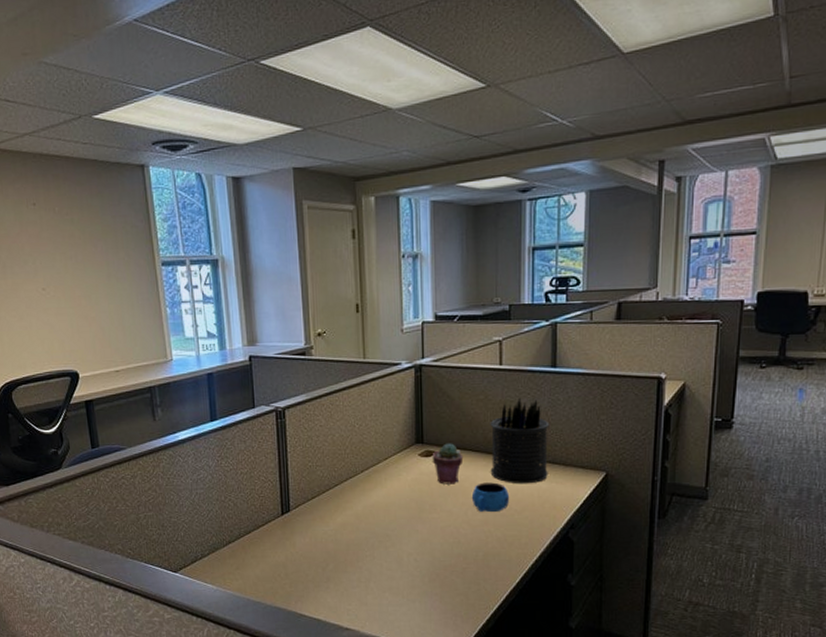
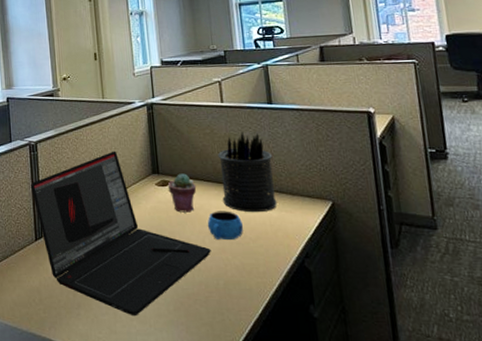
laptop: none [276,418,473,589] -> present [30,151,211,317]

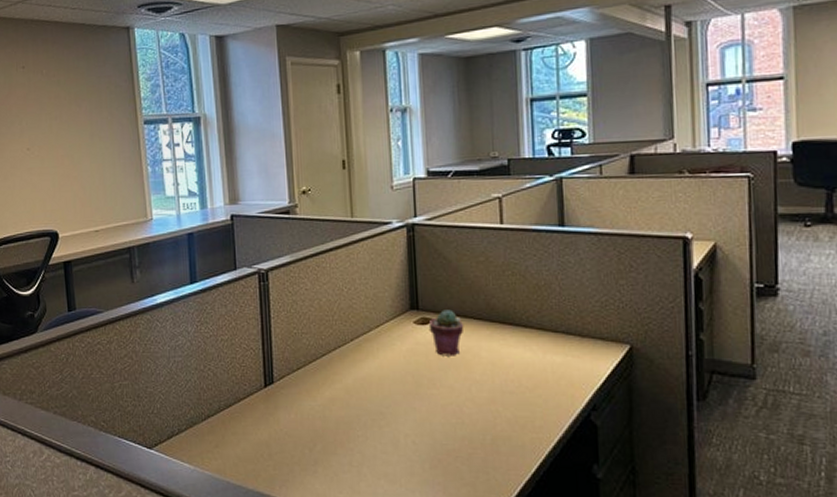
laptop: present [30,151,211,317] -> none [259,281,478,475]
mug: present [207,211,244,239] -> none [475,354,520,388]
pen holder: present [217,132,277,213] -> none [492,261,562,357]

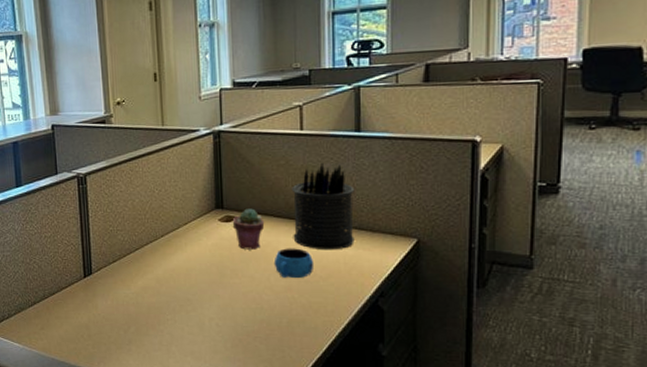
mug: none [475,354,520,388] -> present [274,248,314,278]
pen holder: none [492,261,562,357] -> present [291,163,355,250]

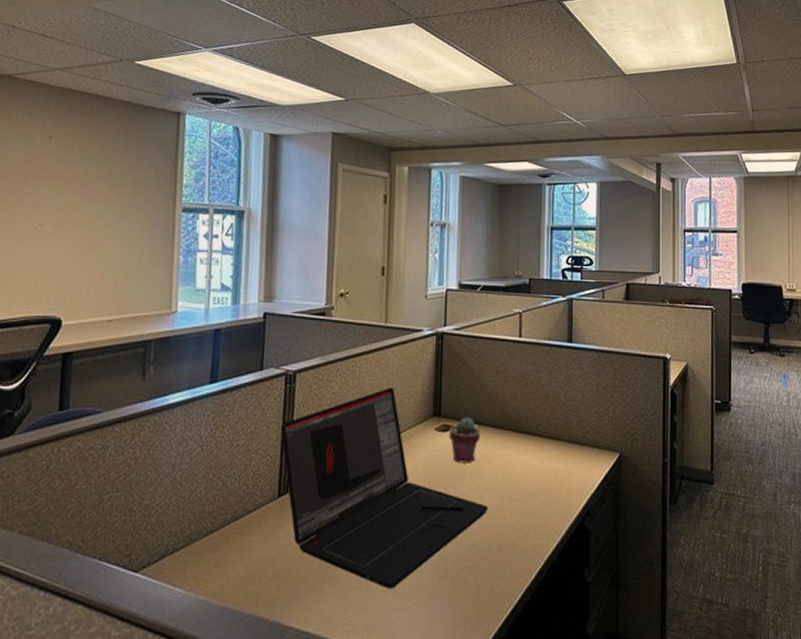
laptop: none [78,184,276,353] -> present [280,387,488,590]
mug: present [274,248,314,278] -> none [487,462,527,495]
pen holder: present [291,163,355,250] -> none [508,372,566,465]

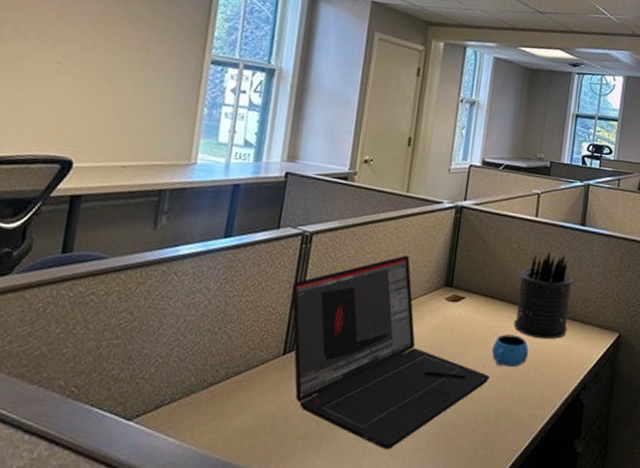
potted succulent: present [448,417,481,463] -> none [458,289,490,334]
mug: none [487,462,527,495] -> present [491,334,529,367]
pen holder: none [508,372,566,465] -> present [513,252,574,340]

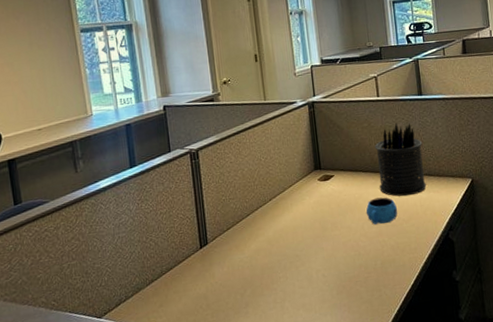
laptop: present [291,255,490,450] -> none [192,151,370,306]

